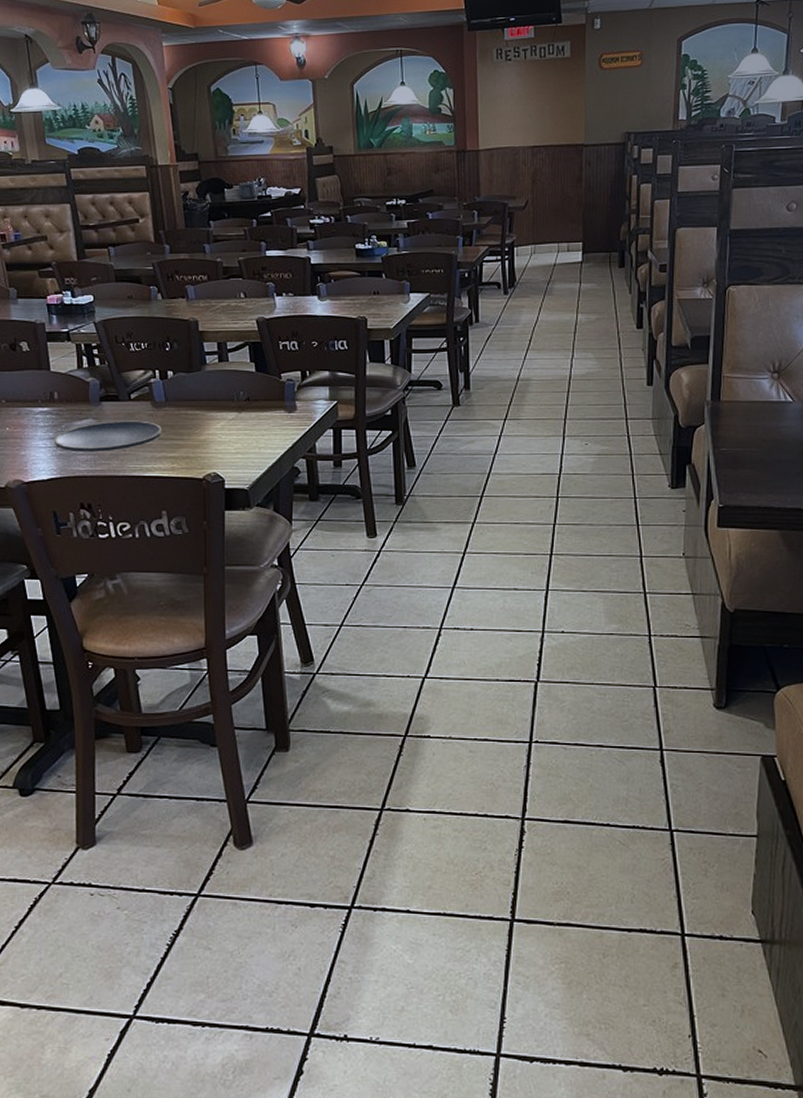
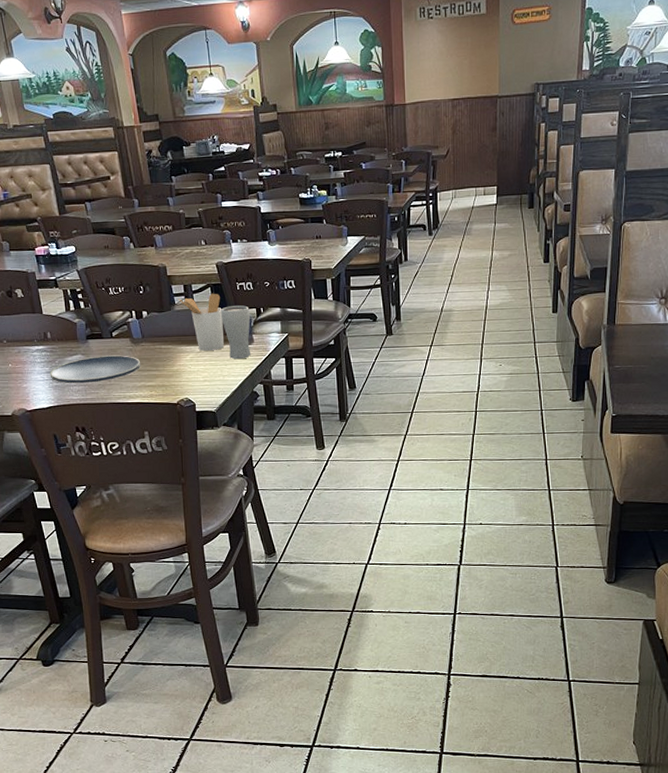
utensil holder: none [210,352,263,418] -> present [178,293,225,351]
drinking glass: none [260,367,294,429] -> present [221,305,251,360]

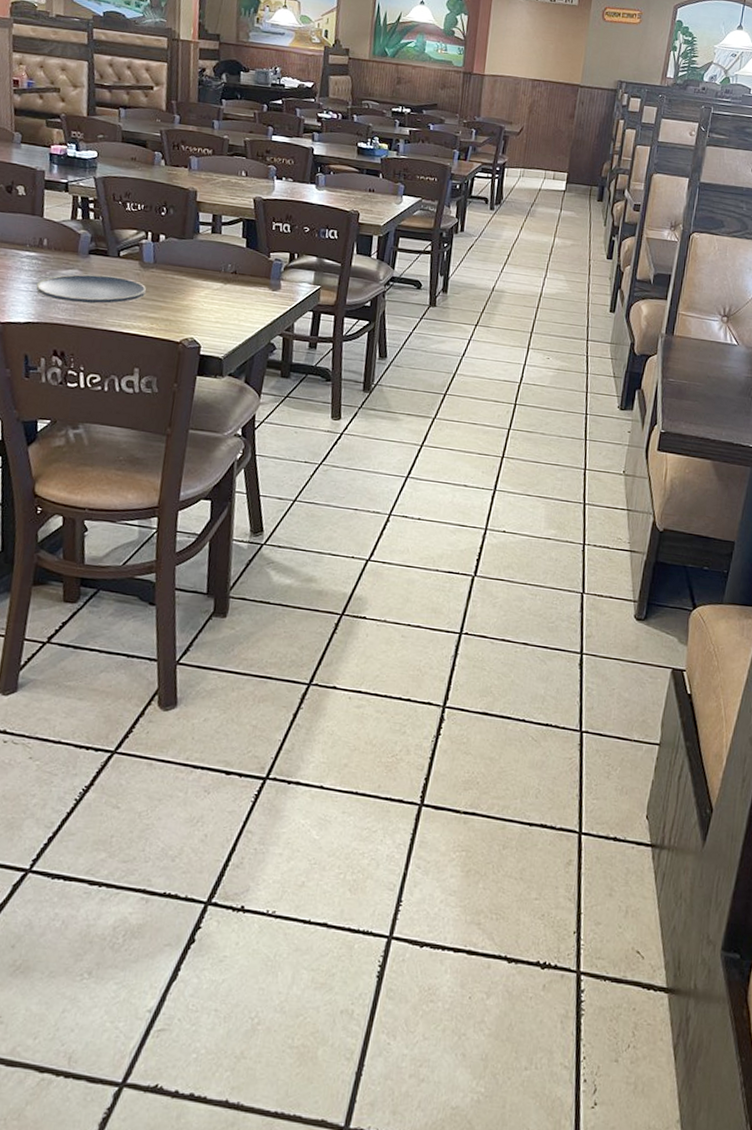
utensil holder: present [178,293,225,351] -> none [204,228,253,291]
drinking glass: present [221,305,251,360] -> none [248,245,283,306]

